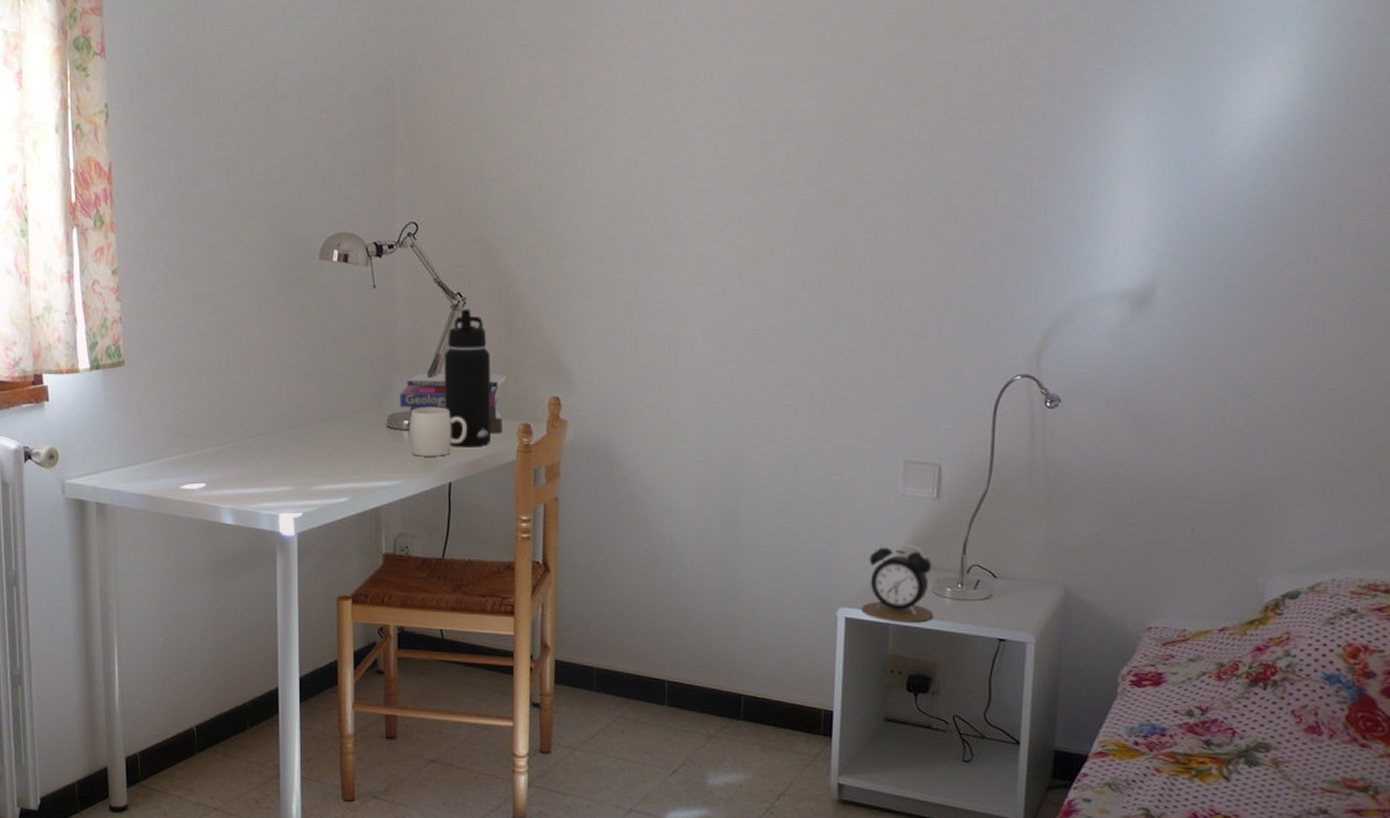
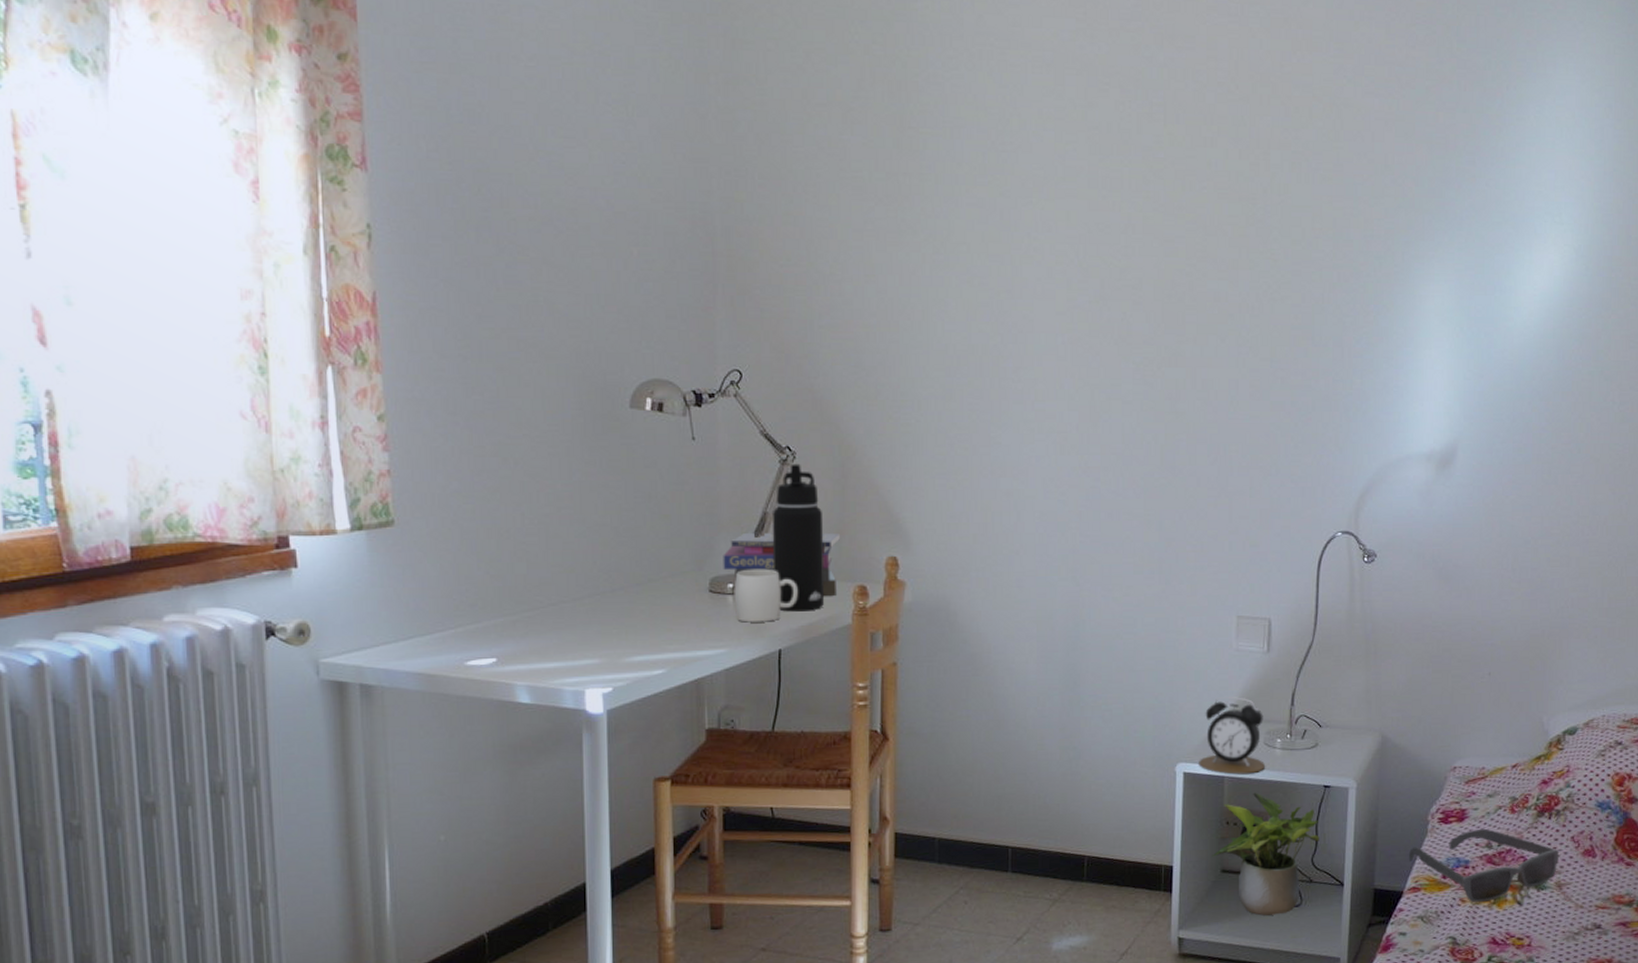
potted plant: none [875,642,993,769] -> present [1212,792,1319,916]
glasses: none [1094,694,1275,775] -> present [1408,828,1559,903]

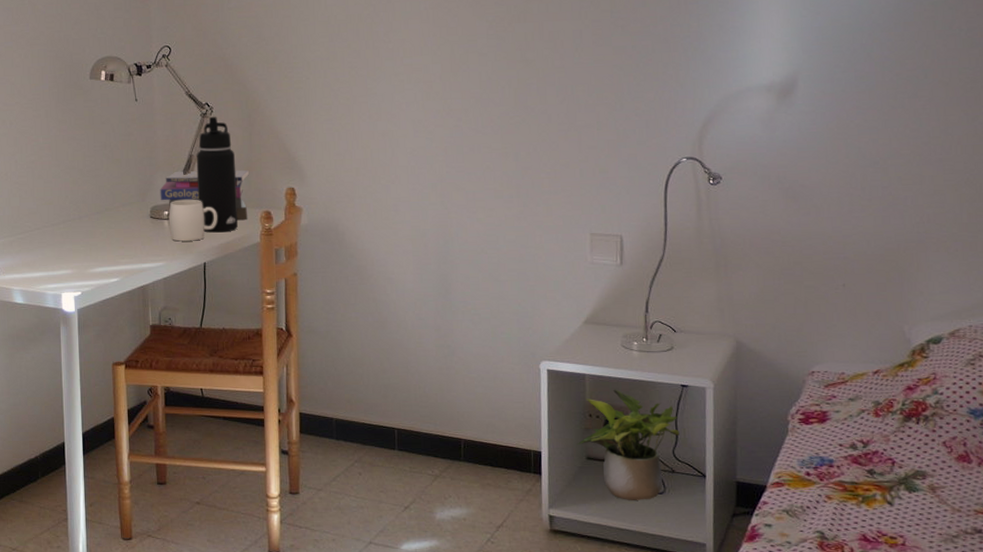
alarm clock: present [1199,696,1265,775] -> none [561,303,623,373]
glasses: present [1408,828,1559,903] -> none [769,430,930,501]

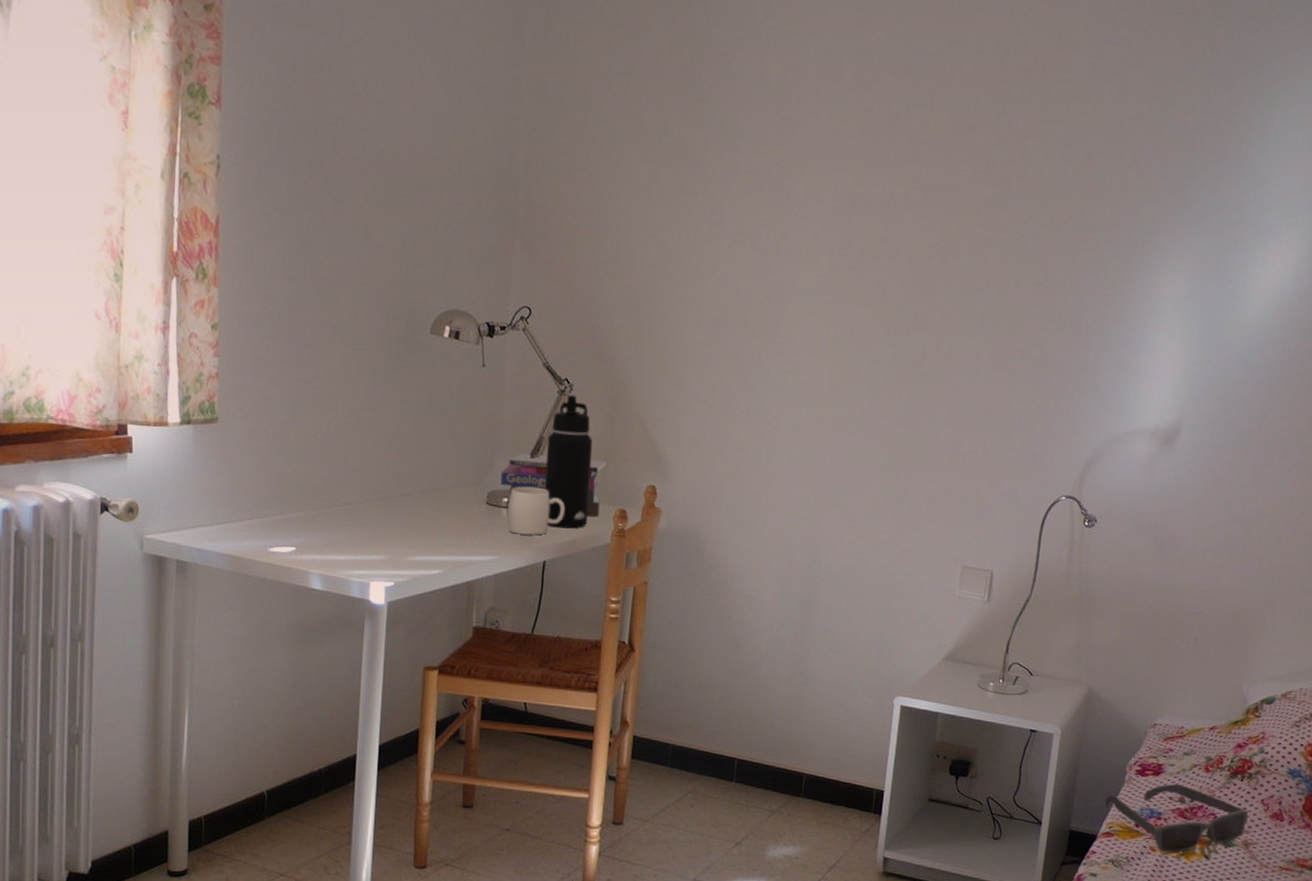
potted plant: present [577,389,679,500] -> none [921,730,1022,845]
glasses: none [769,430,930,501] -> present [1104,783,1248,853]

